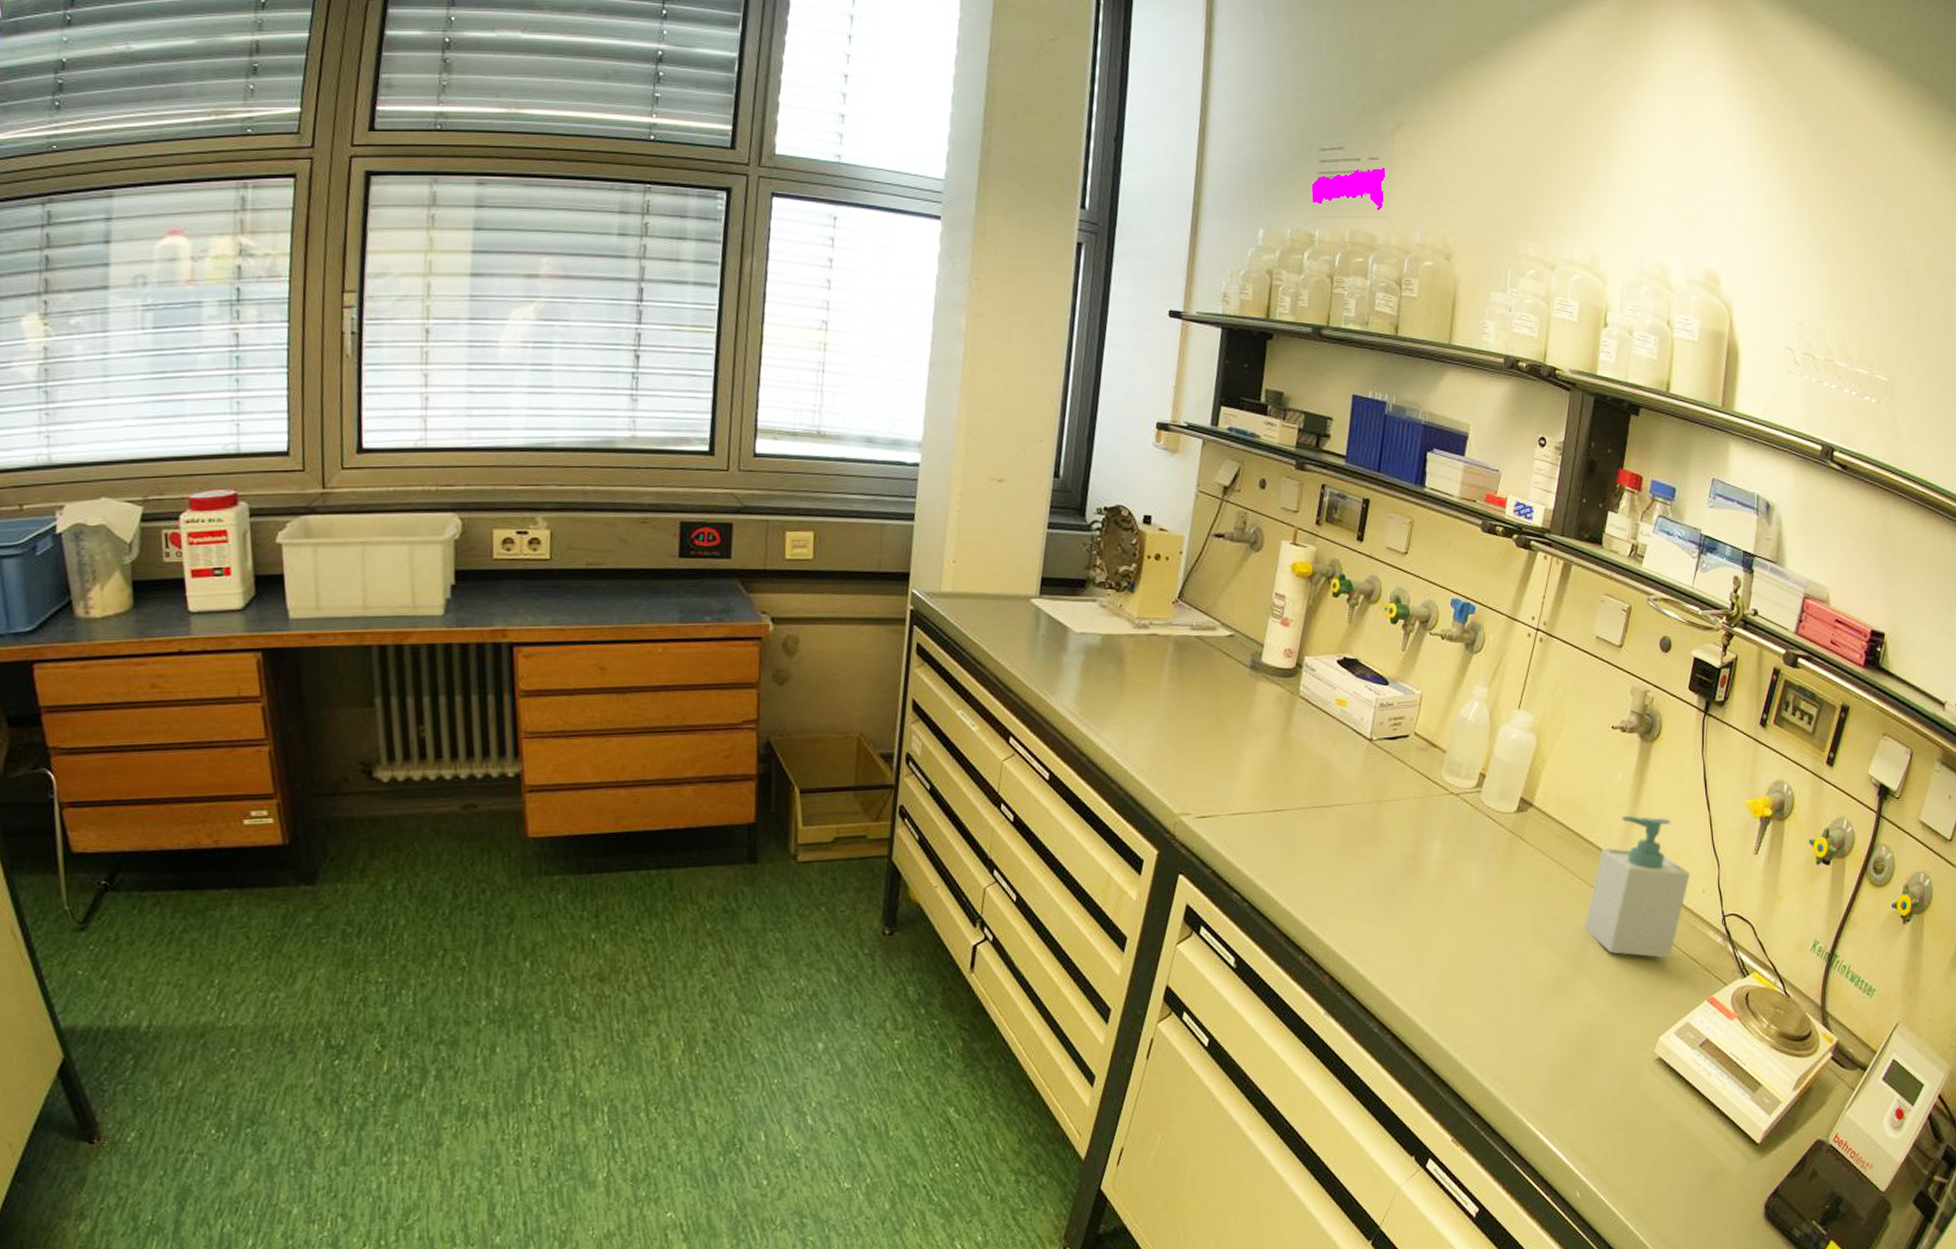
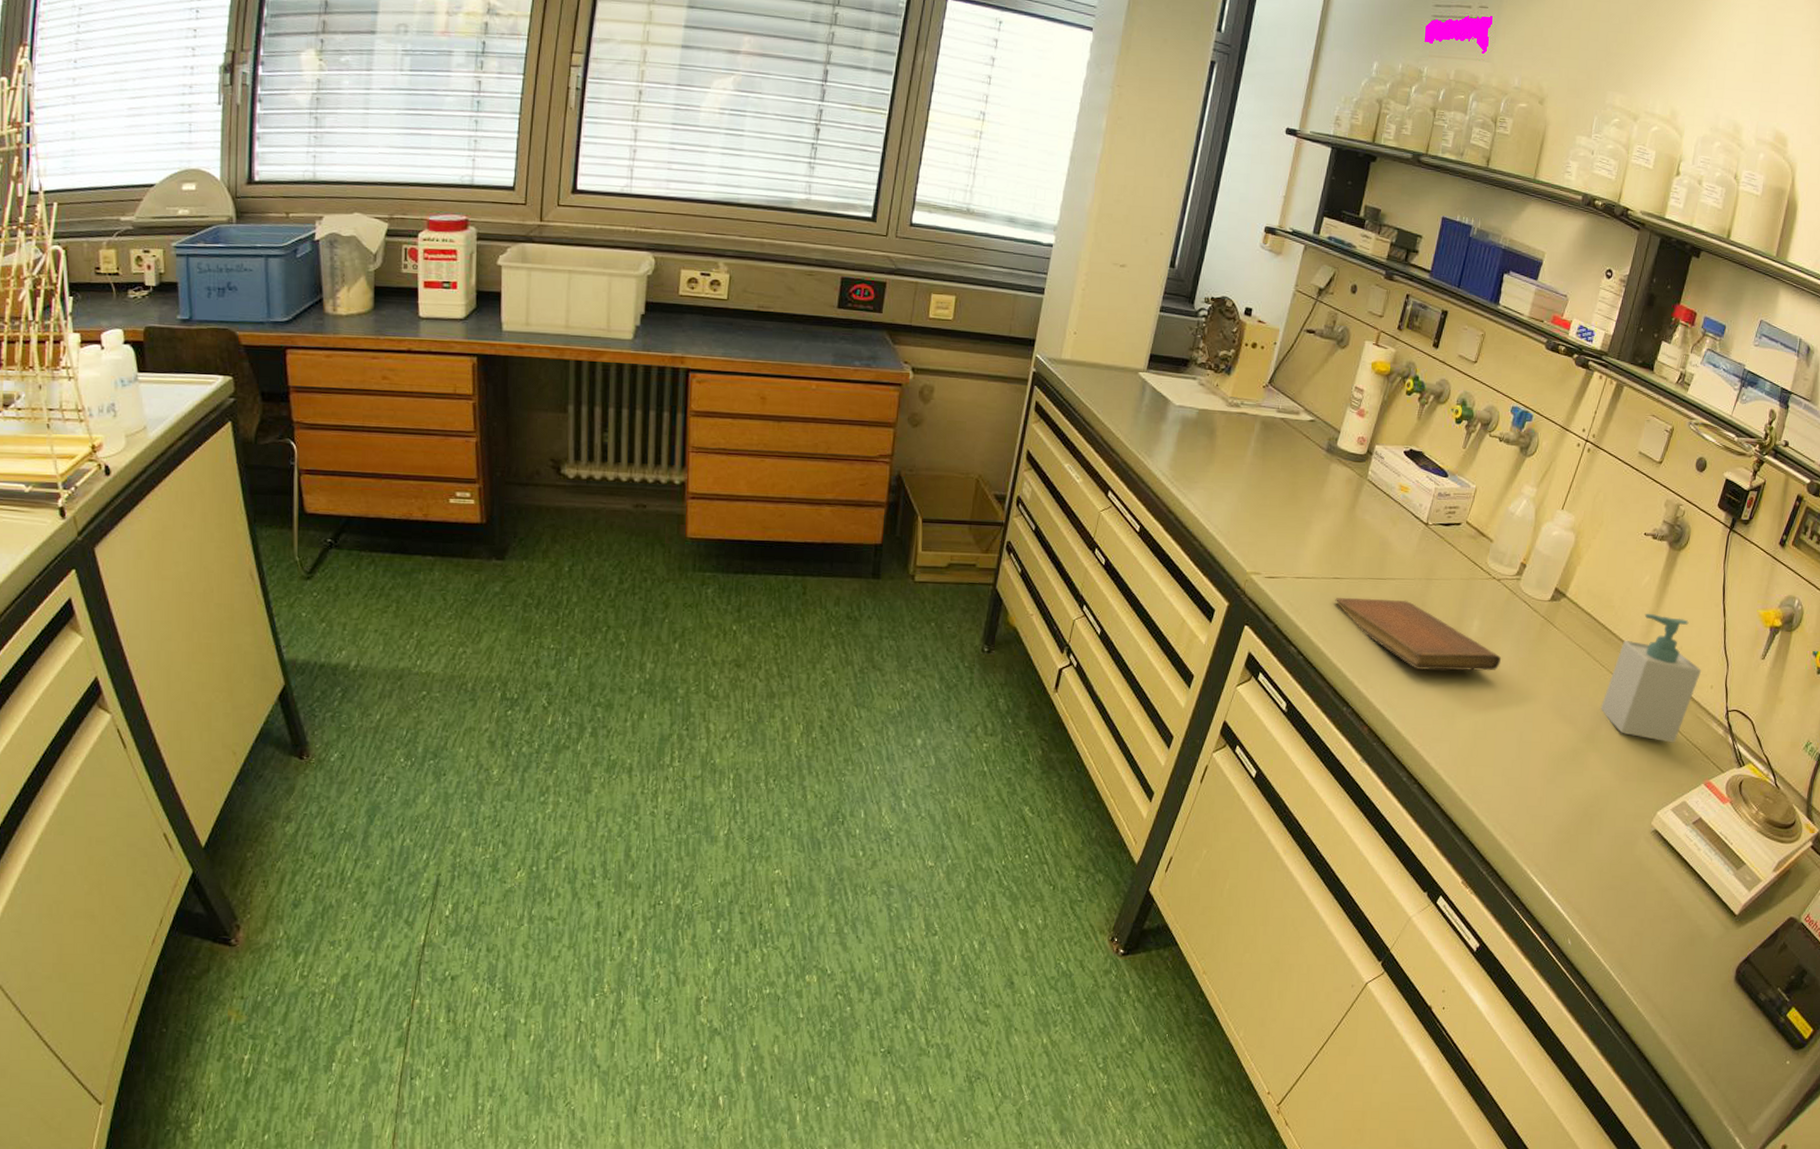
notebook: none [1277,827,1470,905] -> present [1335,597,1502,672]

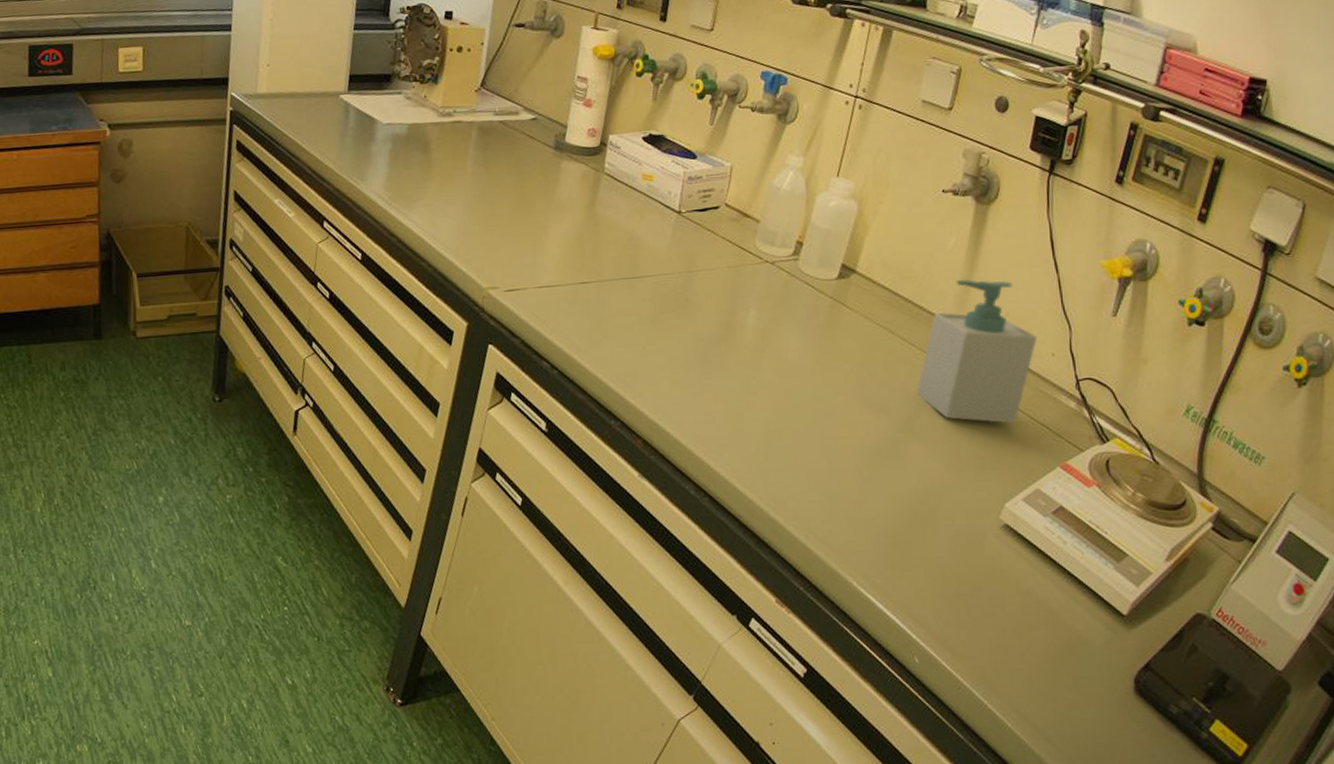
notebook: present [1335,597,1502,672] -> none [585,297,789,371]

